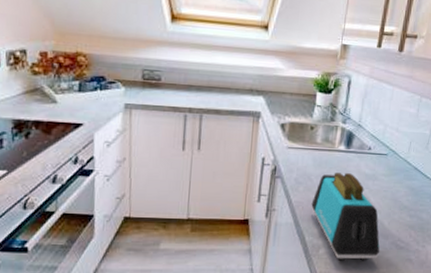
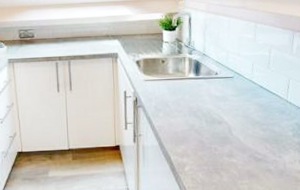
toaster: present [311,173,380,261] -> none [172,97,240,176]

